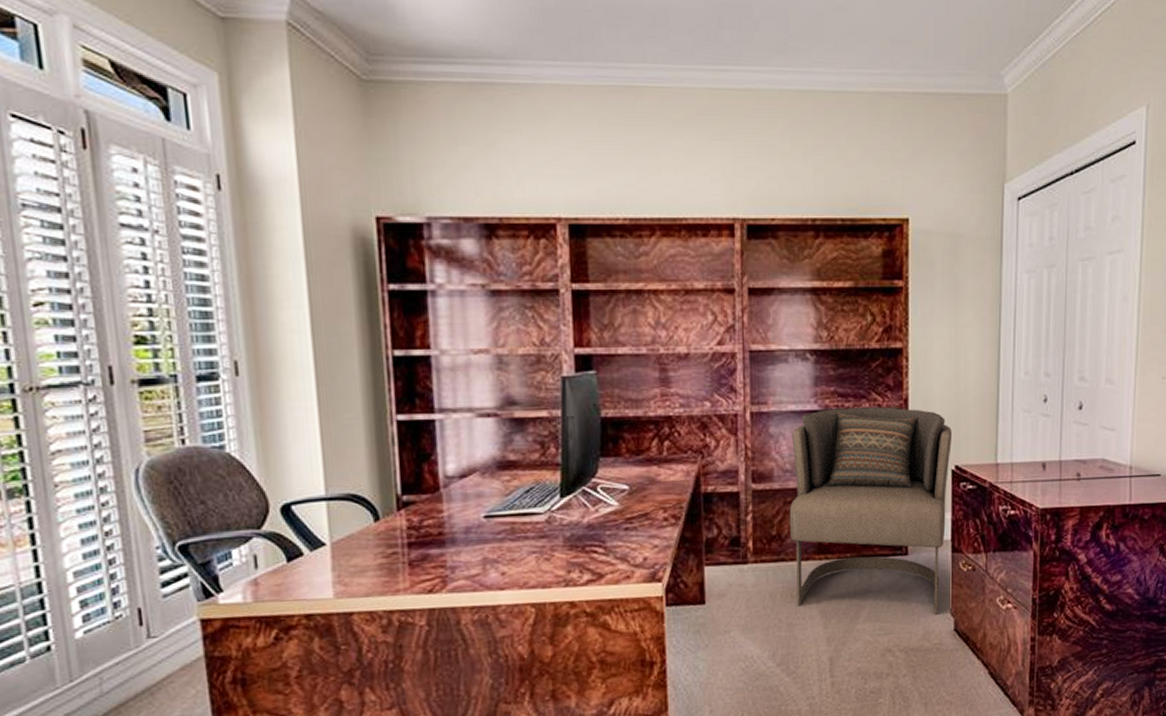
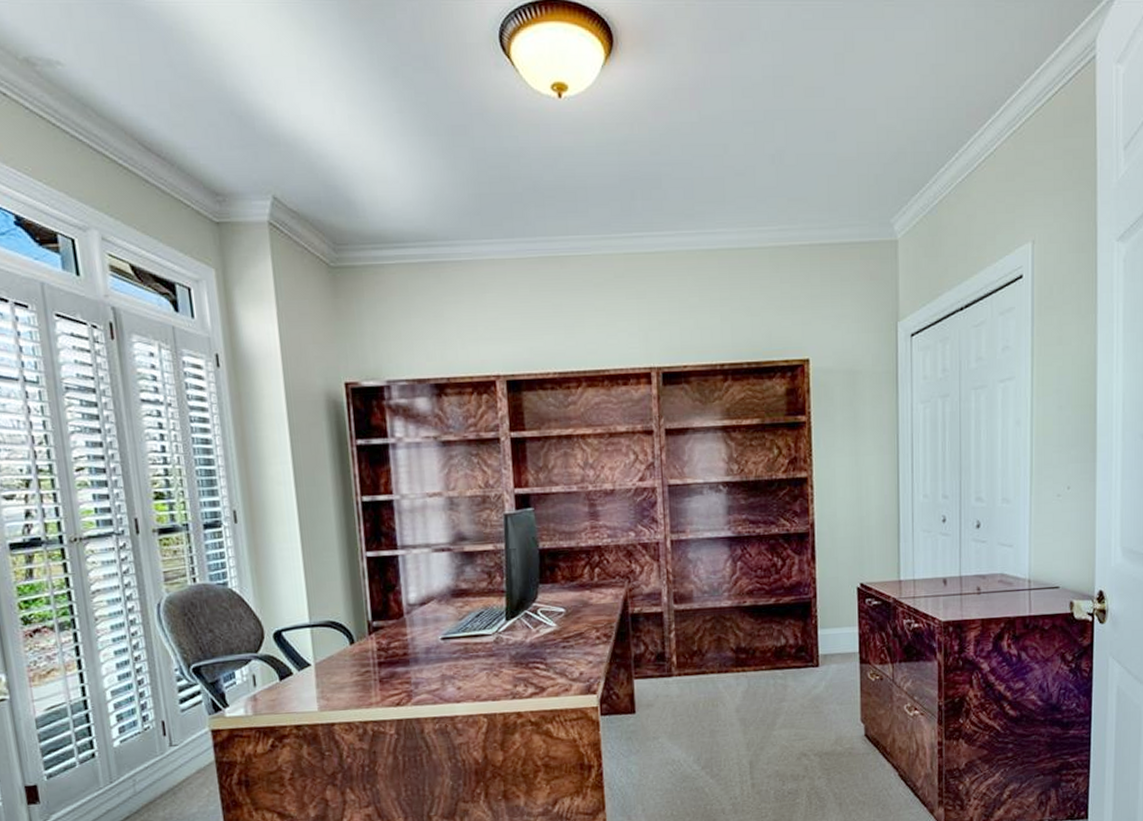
armchair: present [789,406,952,615] -> none [708,531,856,721]

